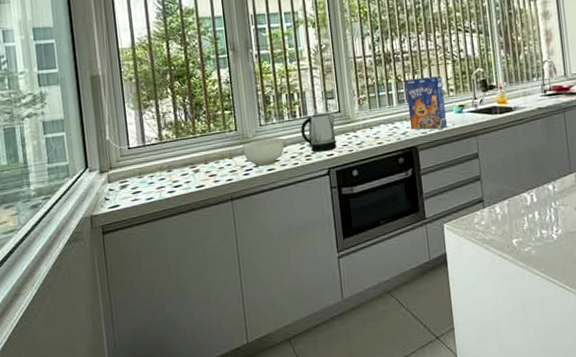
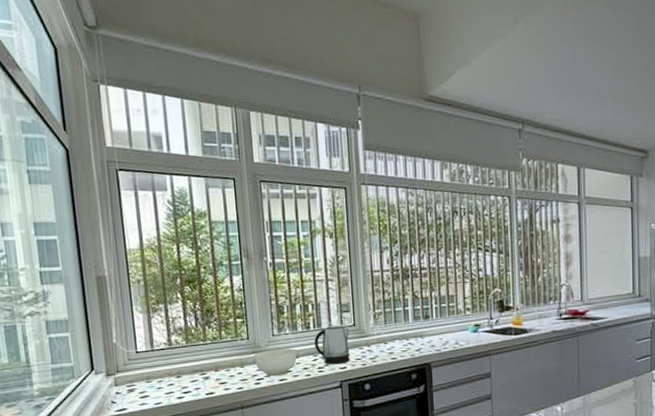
cereal box: present [405,76,447,130] -> none [422,294,461,348]

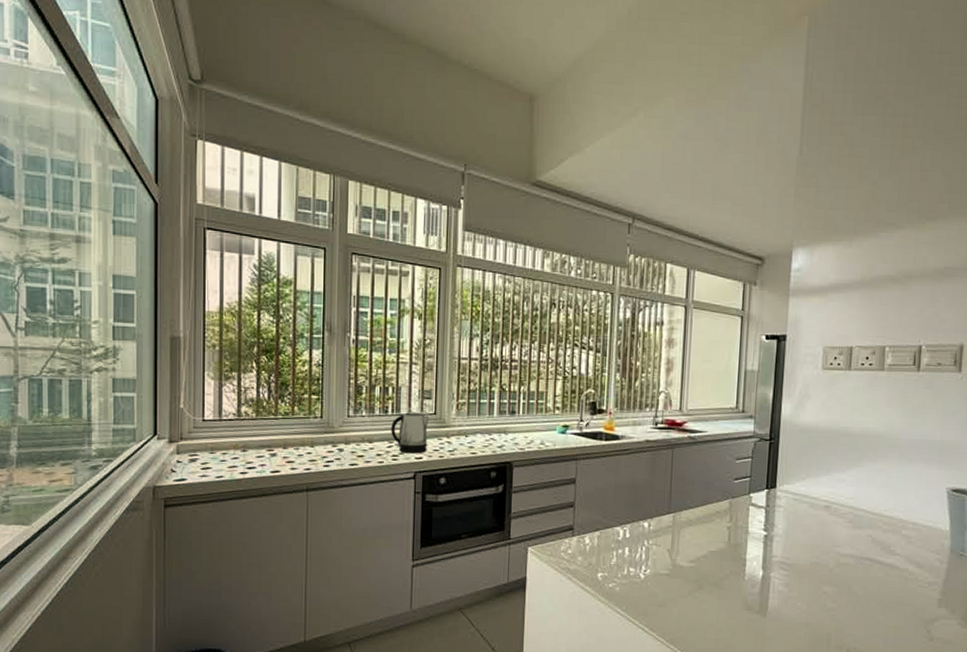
bowl: present [253,348,297,377] -> none [325,431,372,460]

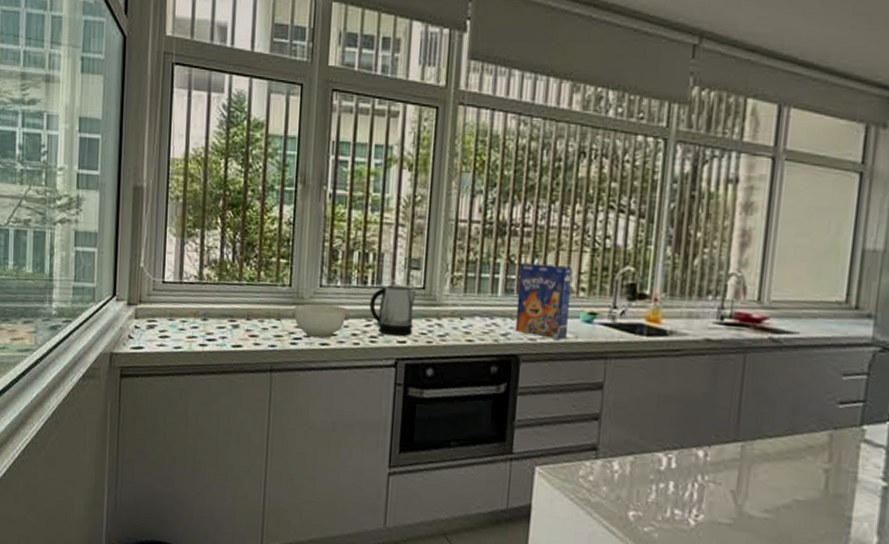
bowl: none [325,431,372,460] -> present [294,303,347,338]
cereal box: none [508,390,549,448] -> present [515,263,572,340]

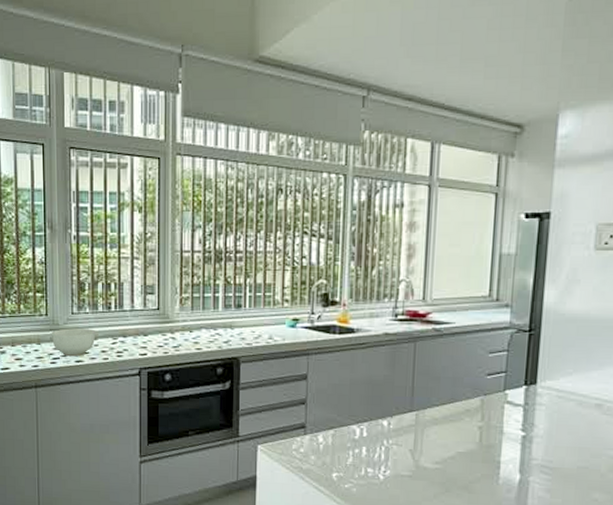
kettle: present [369,283,417,337] -> none [115,307,153,350]
cereal box: present [515,263,572,340] -> none [234,282,277,342]

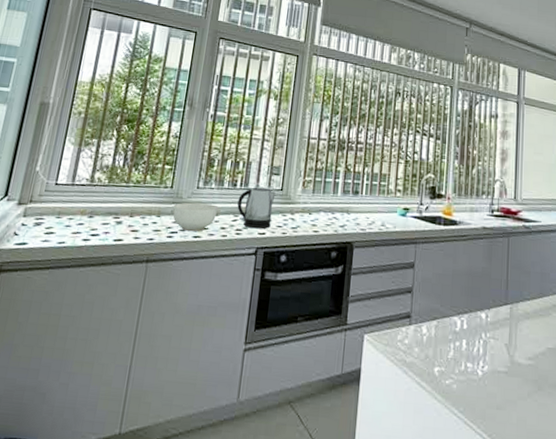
kettle: none [115,307,153,350] -> present [237,186,276,229]

